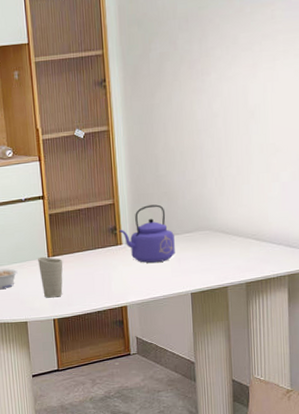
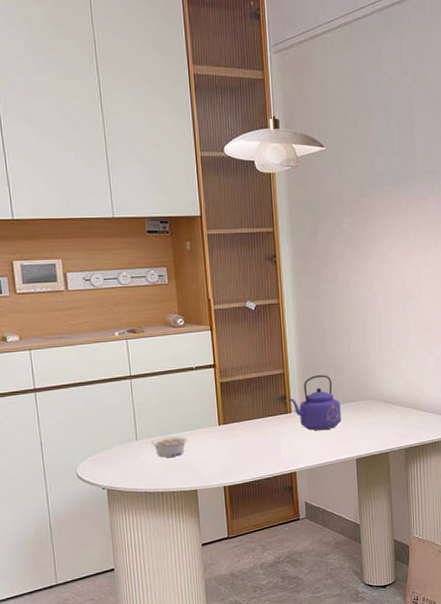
cup: present [38,256,63,298] -> none [209,424,234,466]

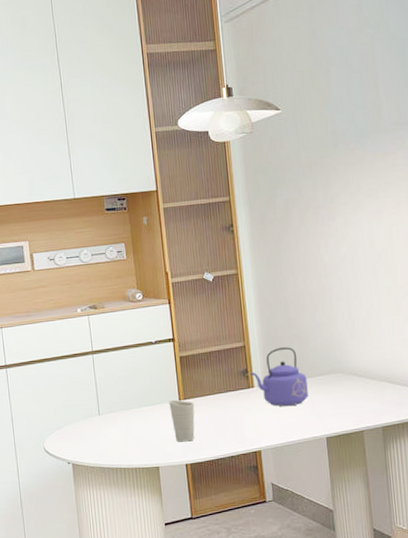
legume: present [151,436,188,458] -> none [113,411,149,433]
cup: none [209,424,234,466] -> present [169,399,195,442]

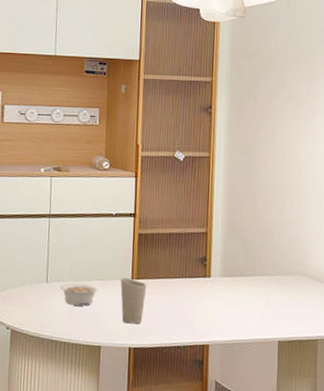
legume: none [113,411,149,433] -> present [61,283,98,306]
kettle: present [250,347,309,406] -> none [209,239,266,302]

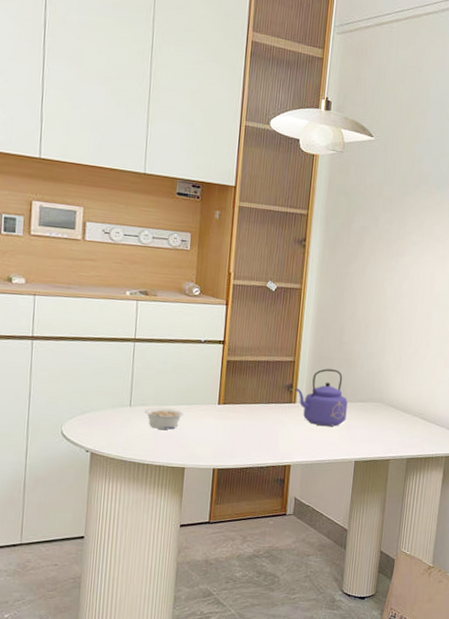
cup: present [120,277,147,324] -> none [207,402,234,447]
kettle: none [209,239,266,302] -> present [295,368,348,426]

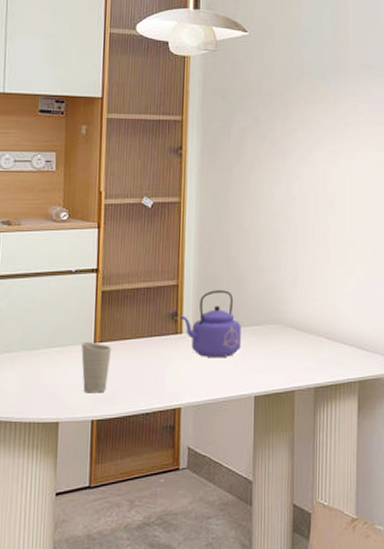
legume: present [145,407,184,430] -> none [11,353,55,378]
cup: none [207,402,234,447] -> present [81,341,112,393]

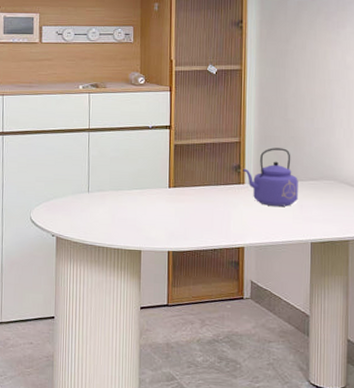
cup: present [81,341,112,393] -> none [158,186,184,230]

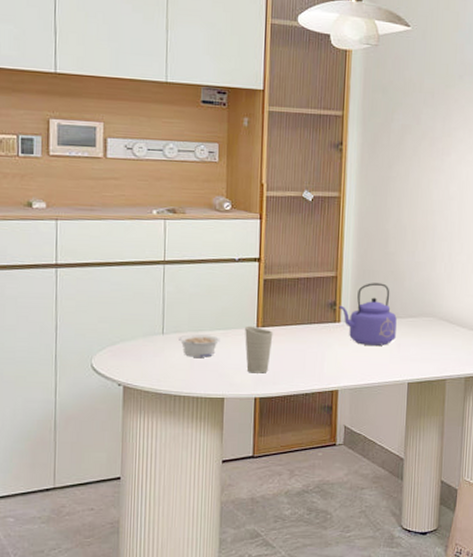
legume: none [102,193,137,214] -> present [179,334,220,358]
cup: none [158,186,184,230] -> present [245,325,273,374]

